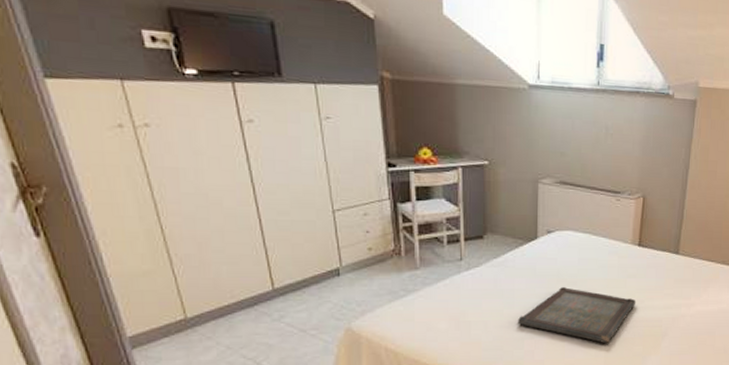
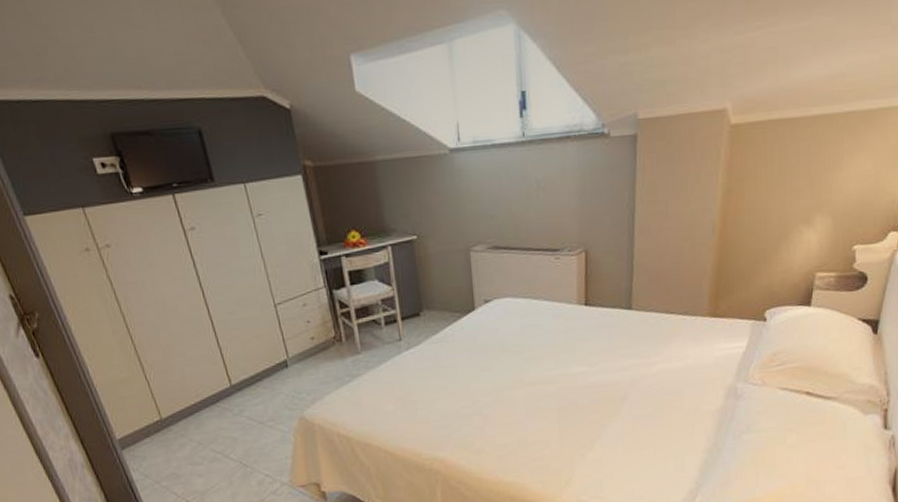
serving tray: present [517,287,636,344] -> none [463,358,589,414]

